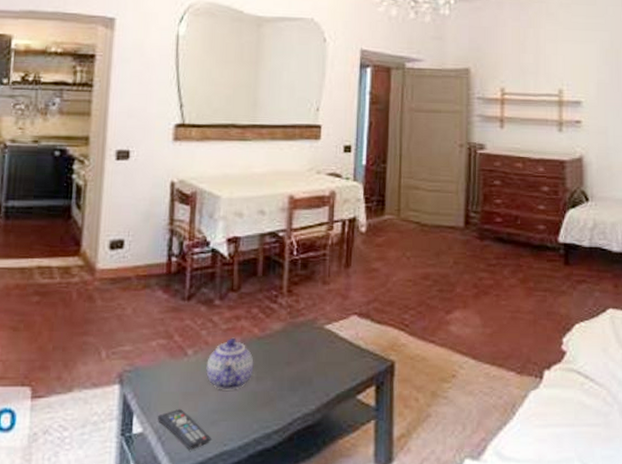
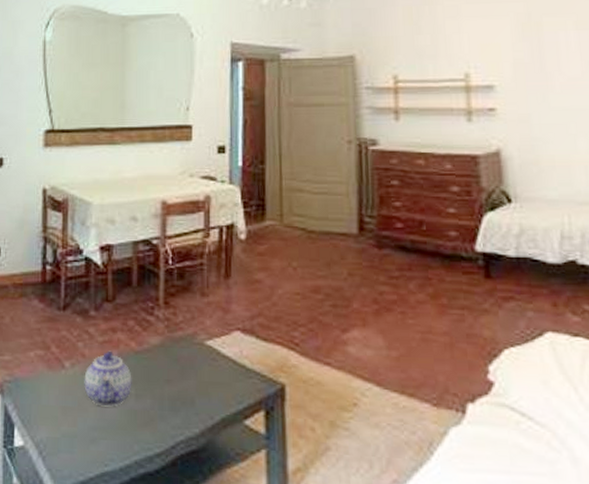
remote control: present [157,408,211,450] -> none [37,423,92,468]

